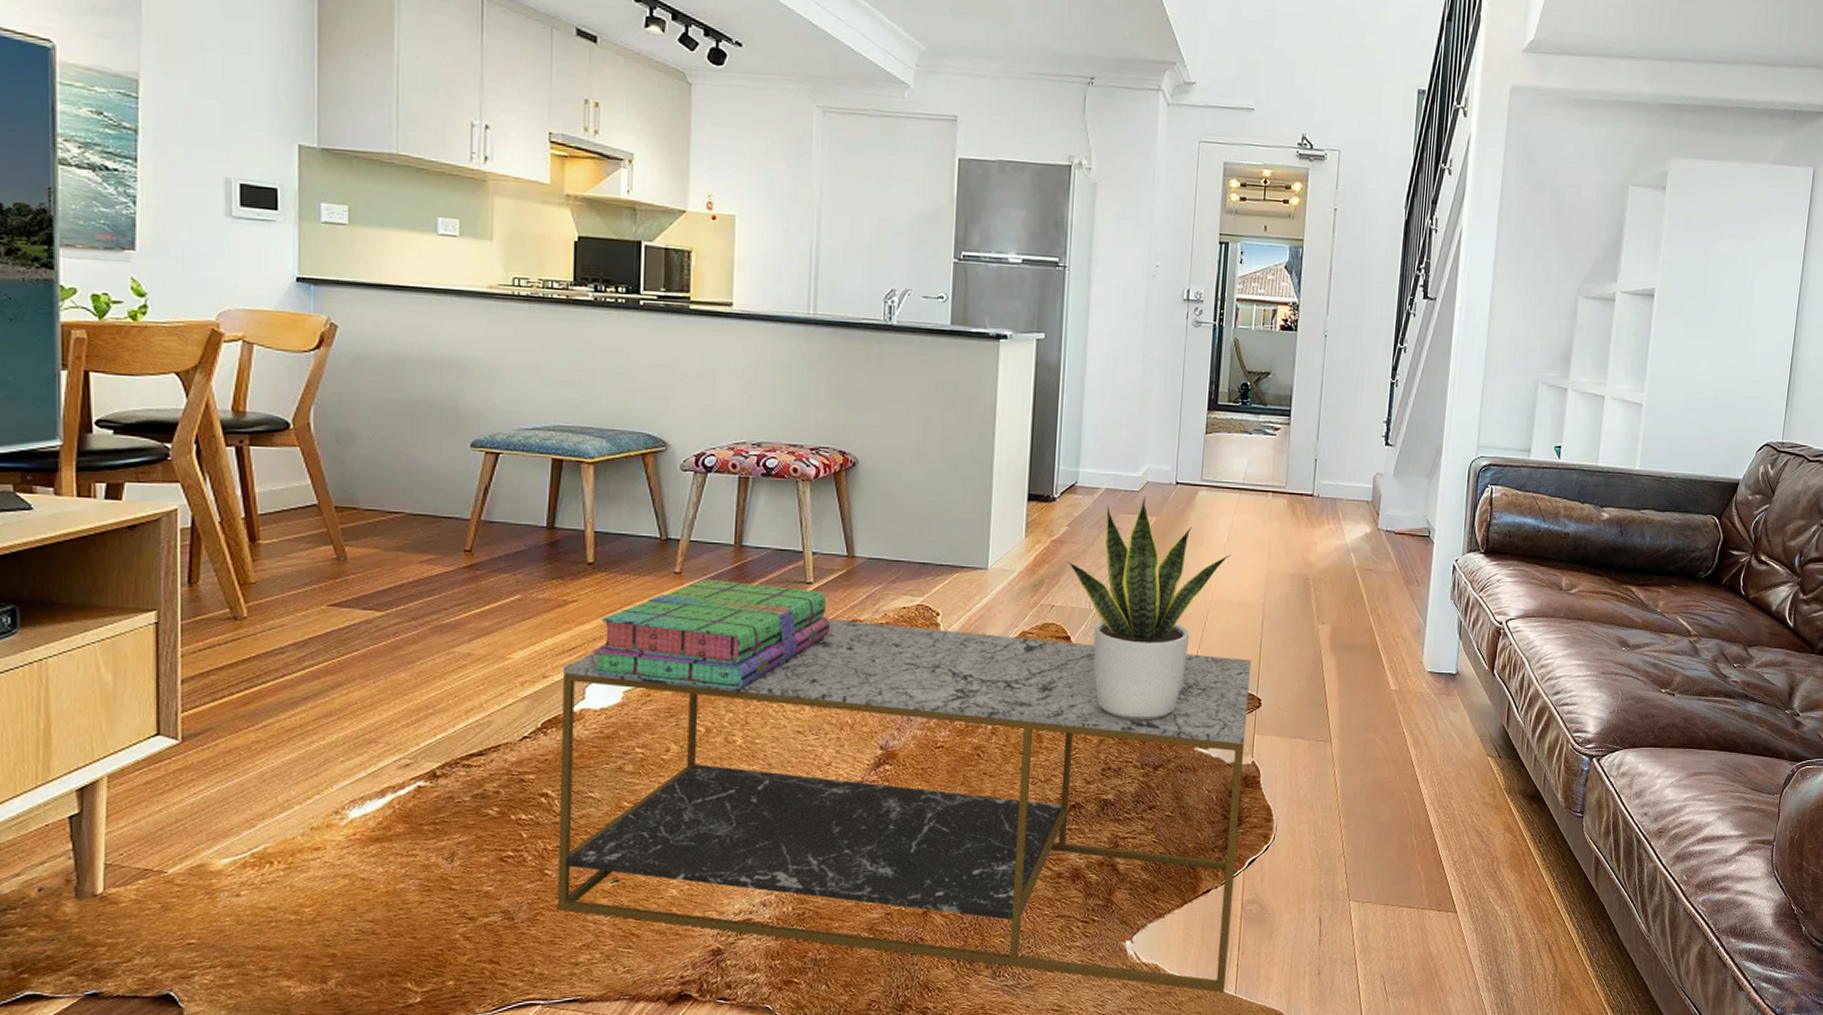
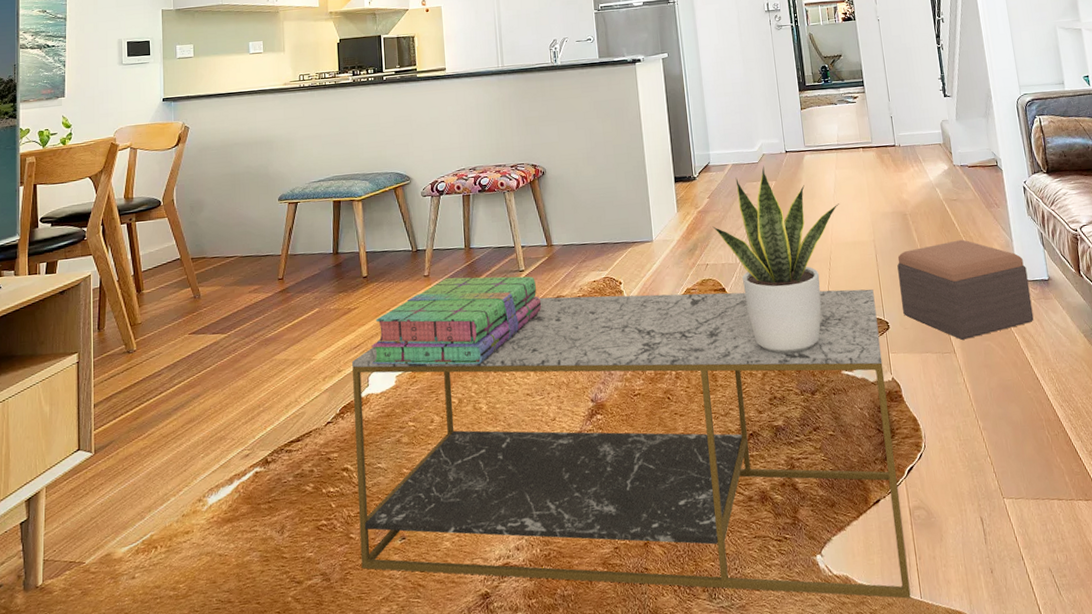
footstool: none [1281,616,1434,729] -> present [897,239,1034,340]

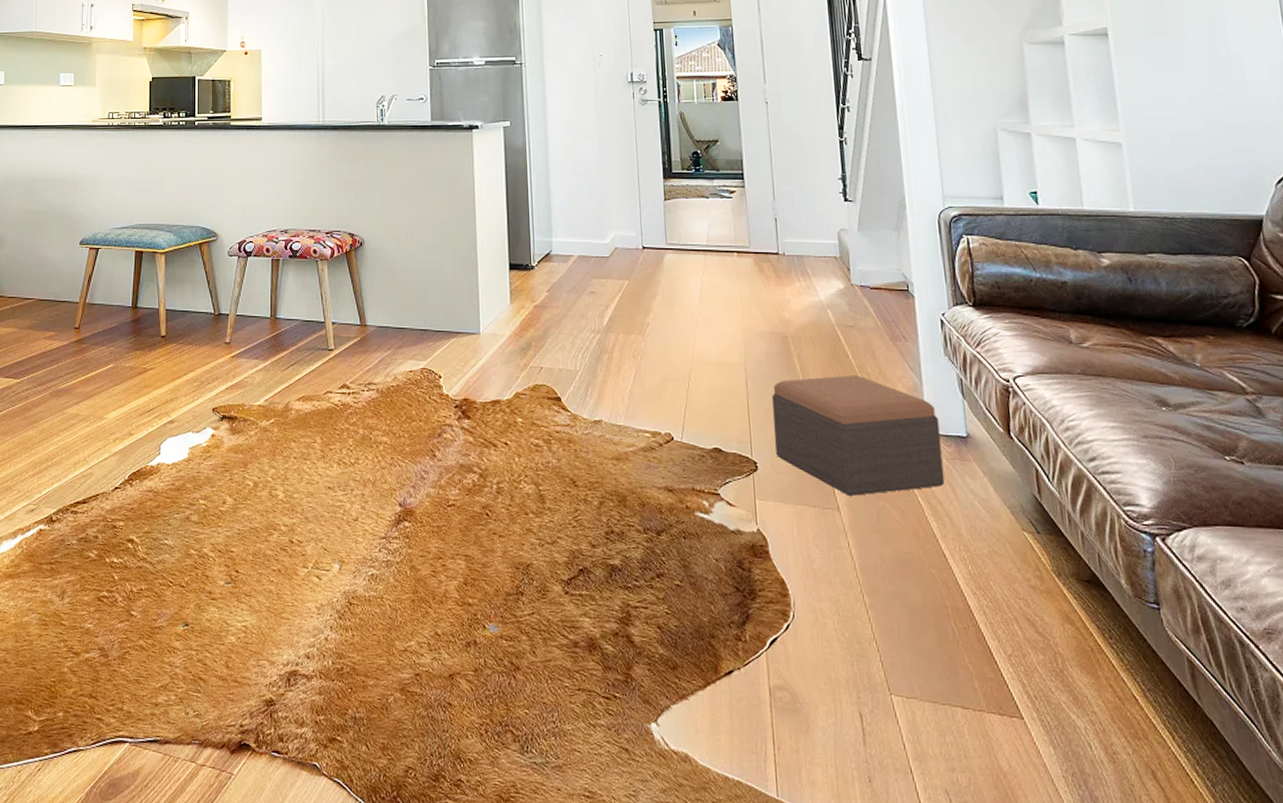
coffee table: present [352,289,911,599] -> none [141,382,765,794]
stack of books: present [371,276,542,365] -> none [165,347,351,447]
potted plant: present [712,165,840,354] -> none [550,260,706,483]

